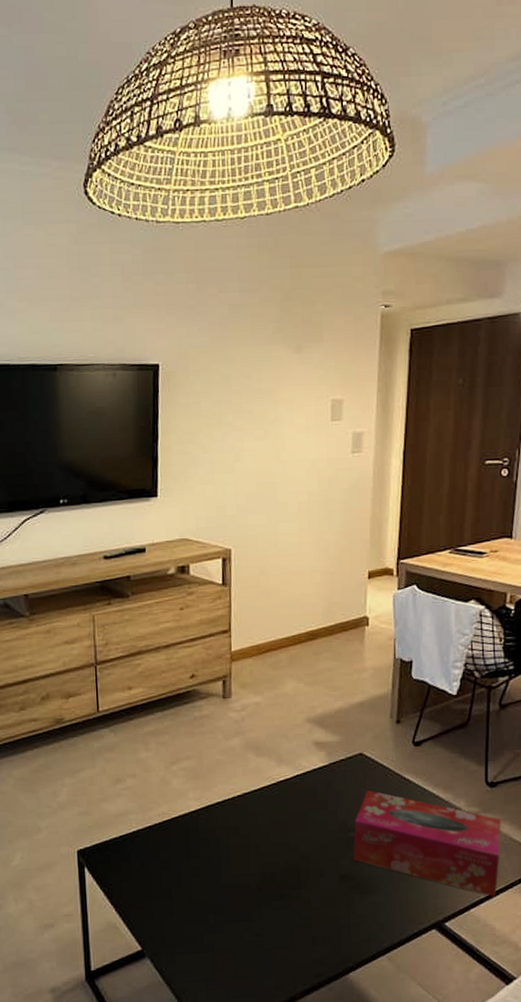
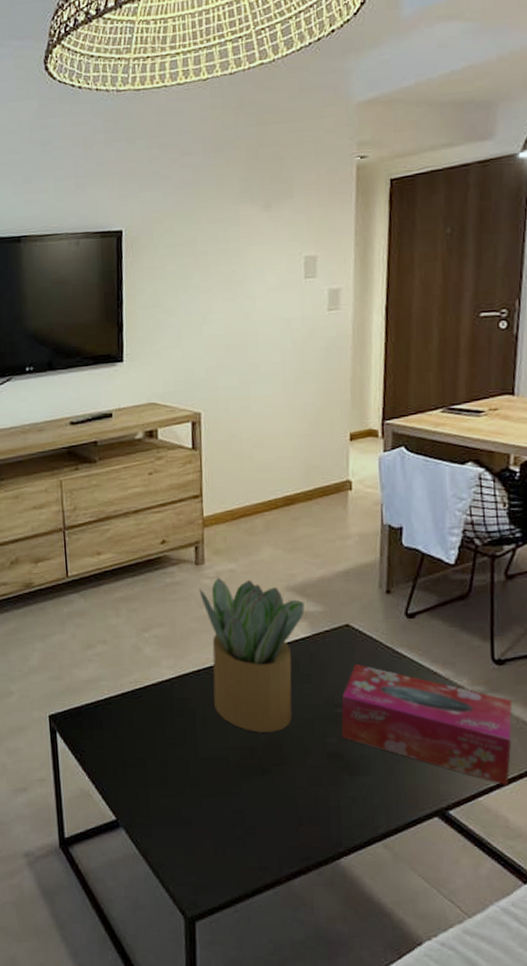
potted plant: none [226,710,323,859] -> present [199,577,305,732]

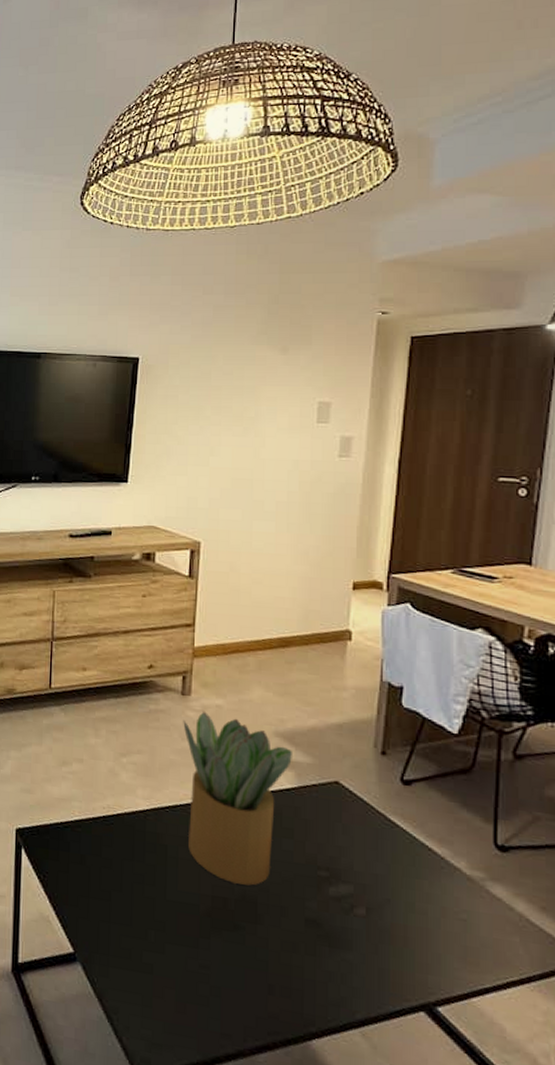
tissue box: present [341,663,512,785] -> none [323,825,514,989]

